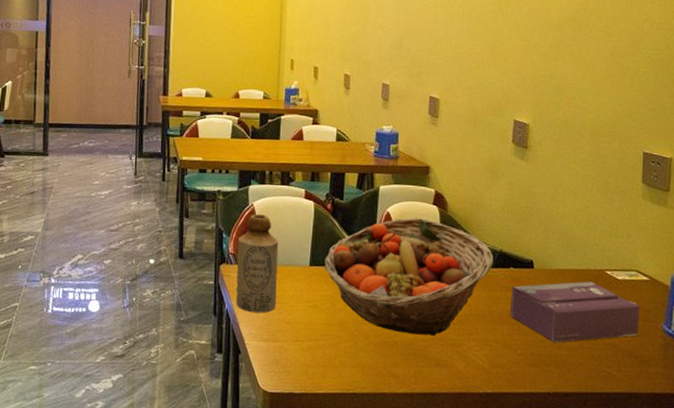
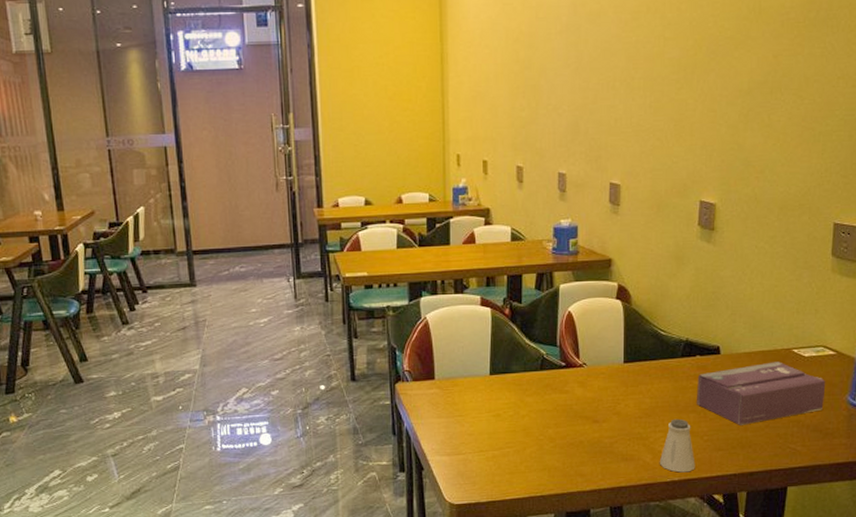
bottle: present [235,214,279,314] -> none [412,327,457,429]
fruit basket: present [324,218,493,336] -> none [505,314,679,432]
saltshaker: none [472,328,509,386] -> present [659,418,695,473]

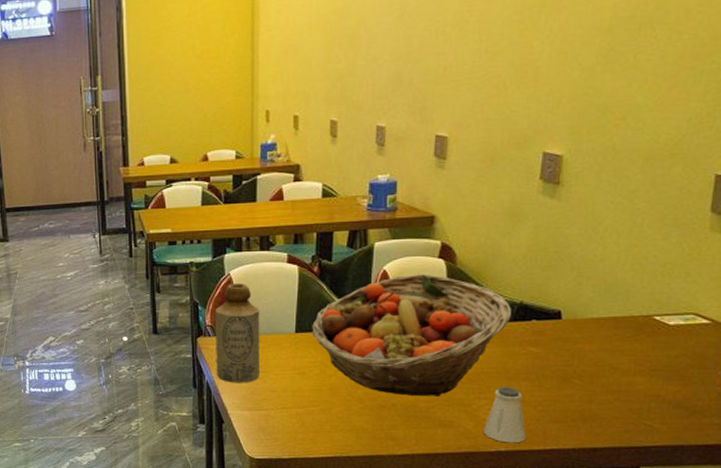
bottle: none [412,327,457,429] -> present [215,284,260,383]
fruit basket: none [505,314,679,432] -> present [312,274,511,396]
tissue box: present [697,361,826,425] -> none [530,329,696,397]

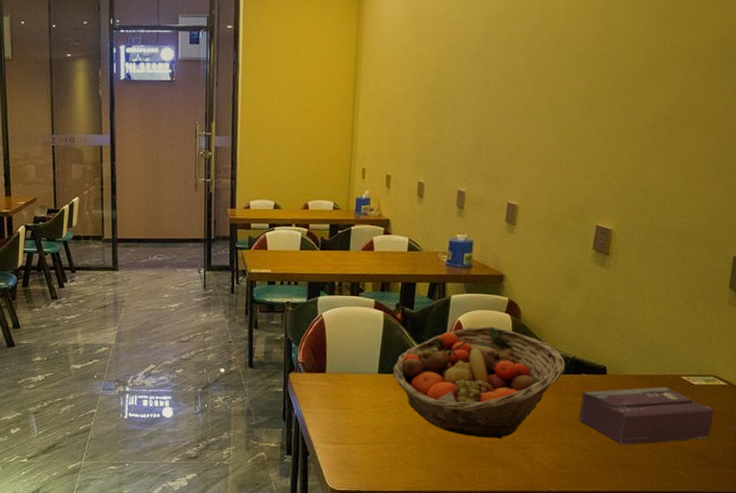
bottle: present [215,284,260,383] -> none [304,324,348,419]
saltshaker: present [482,386,526,444] -> none [537,432,574,485]
tissue box: none [530,329,696,397] -> present [579,386,715,445]

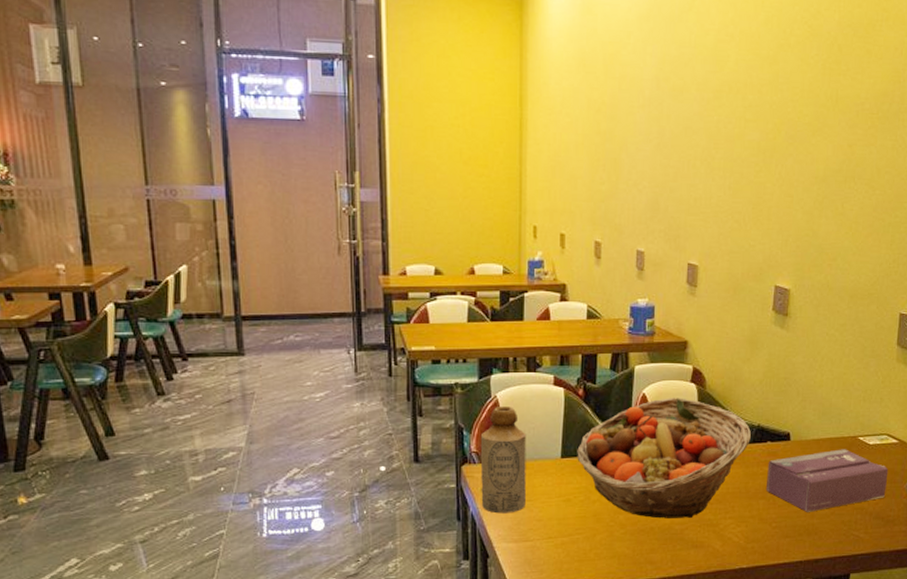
bottle: none [304,324,348,419] -> present [480,407,527,514]

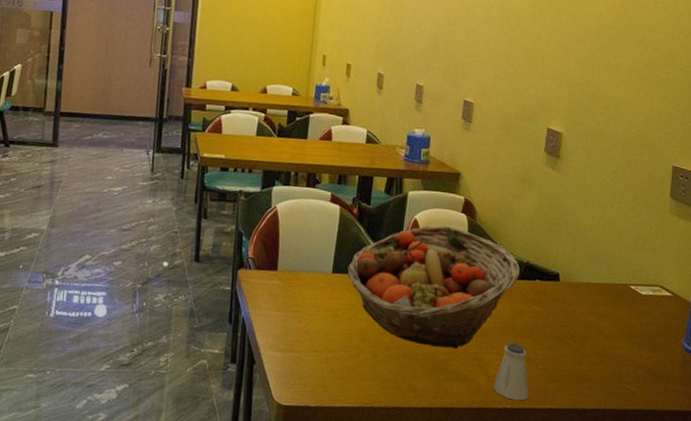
bottle: present [480,407,527,514] -> none [252,217,301,322]
saltshaker: none [728,505,764,560] -> present [492,342,529,401]
tissue box: present [766,449,889,512] -> none [534,296,662,358]

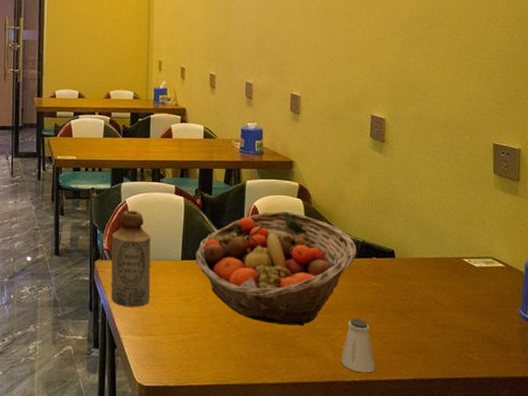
bottle: none [252,217,301,322] -> present [110,210,151,308]

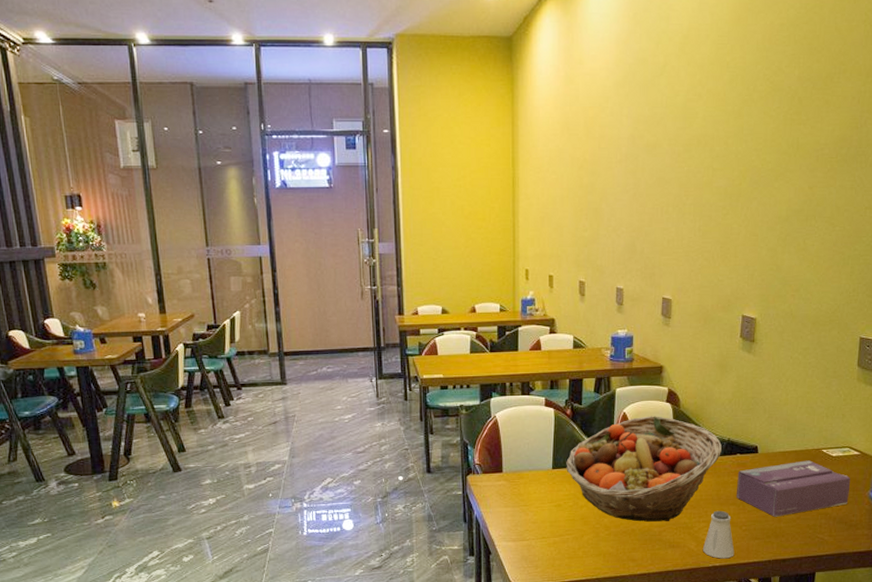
bottle: present [110,210,151,308] -> none [482,425,522,517]
tissue box: none [374,269,498,330] -> present [737,460,851,517]

